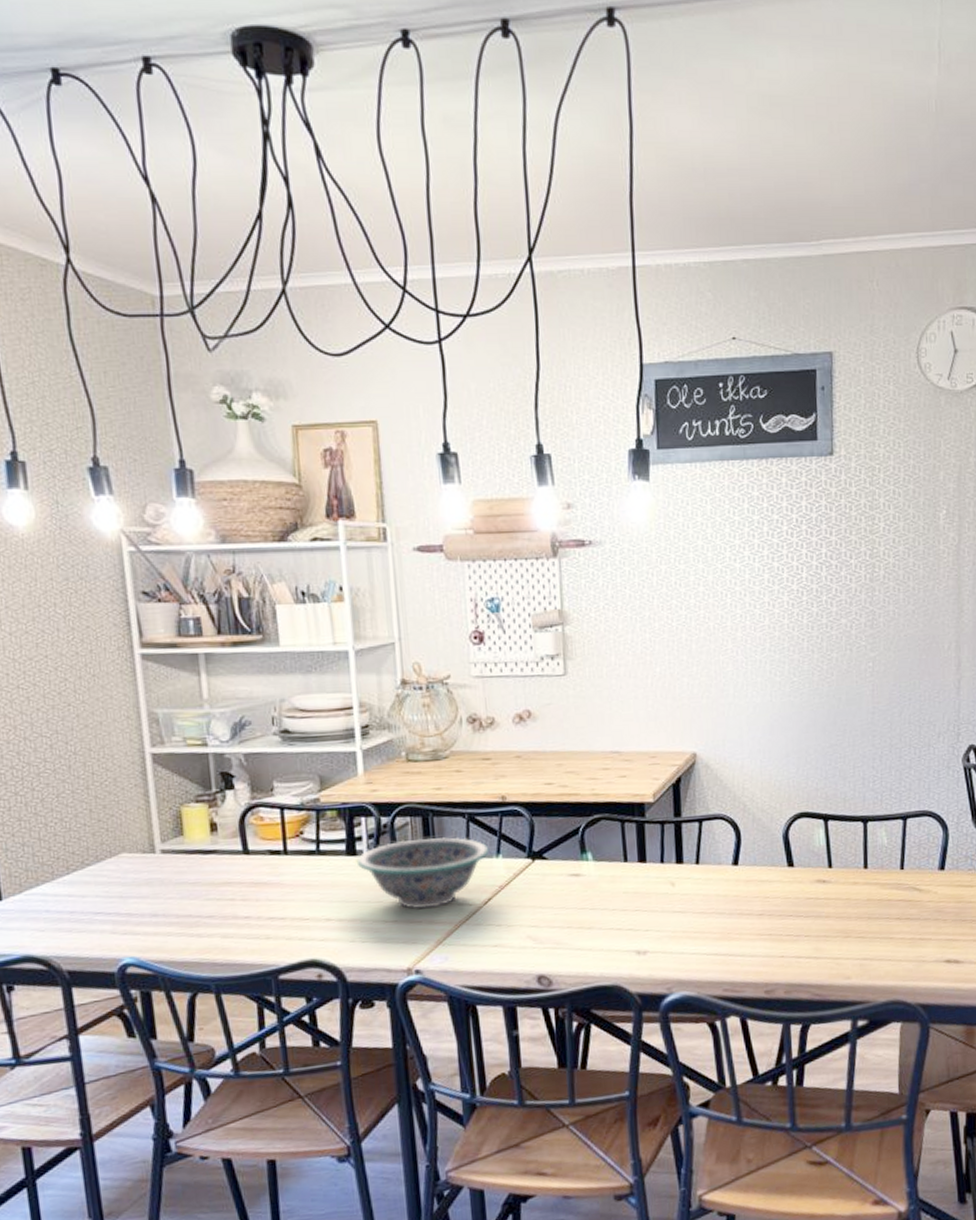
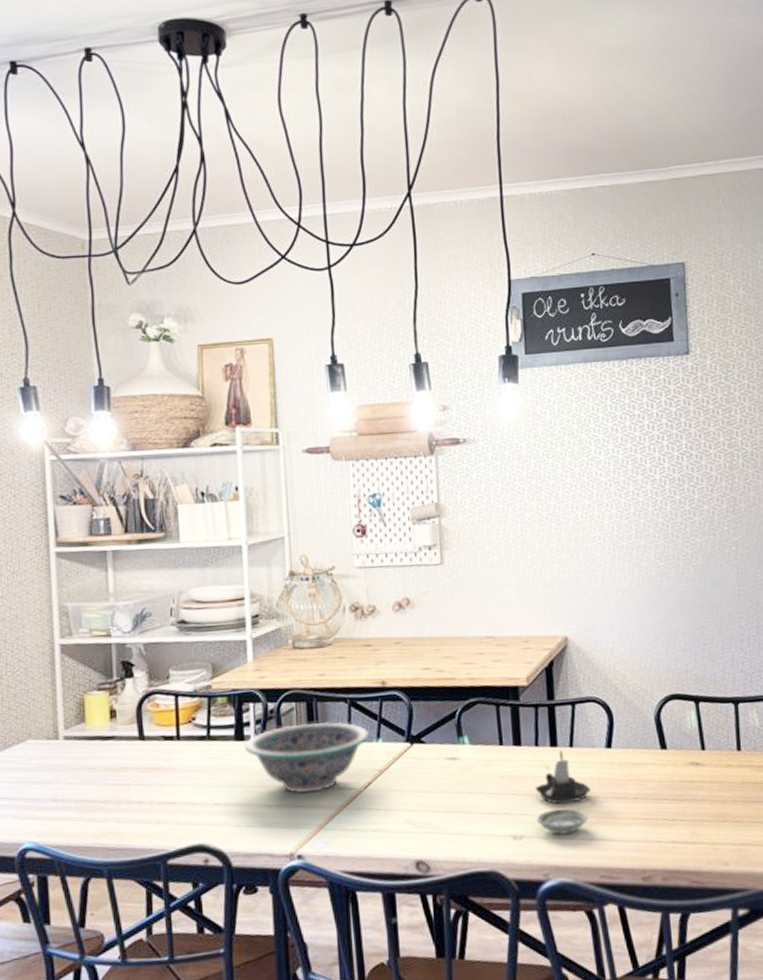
candle: none [659,866,716,921] -> present [535,749,591,804]
saucer: none [660,924,712,950] -> present [536,808,588,835]

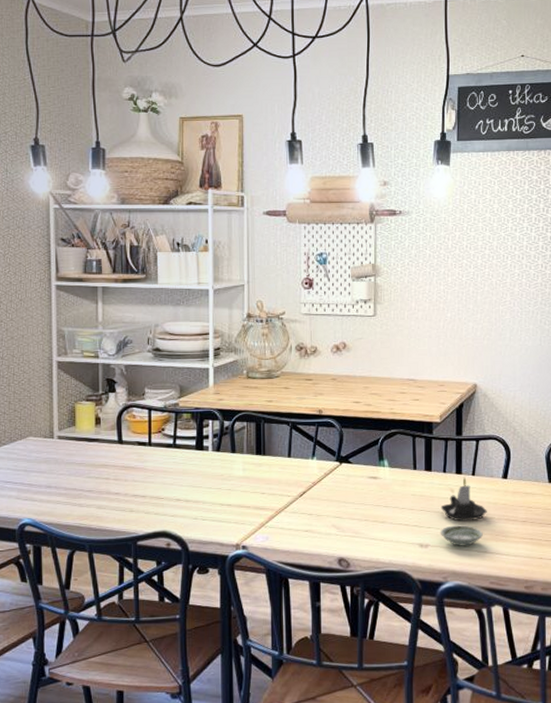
decorative bowl: present [244,722,370,794] -> none [203,440,307,497]

